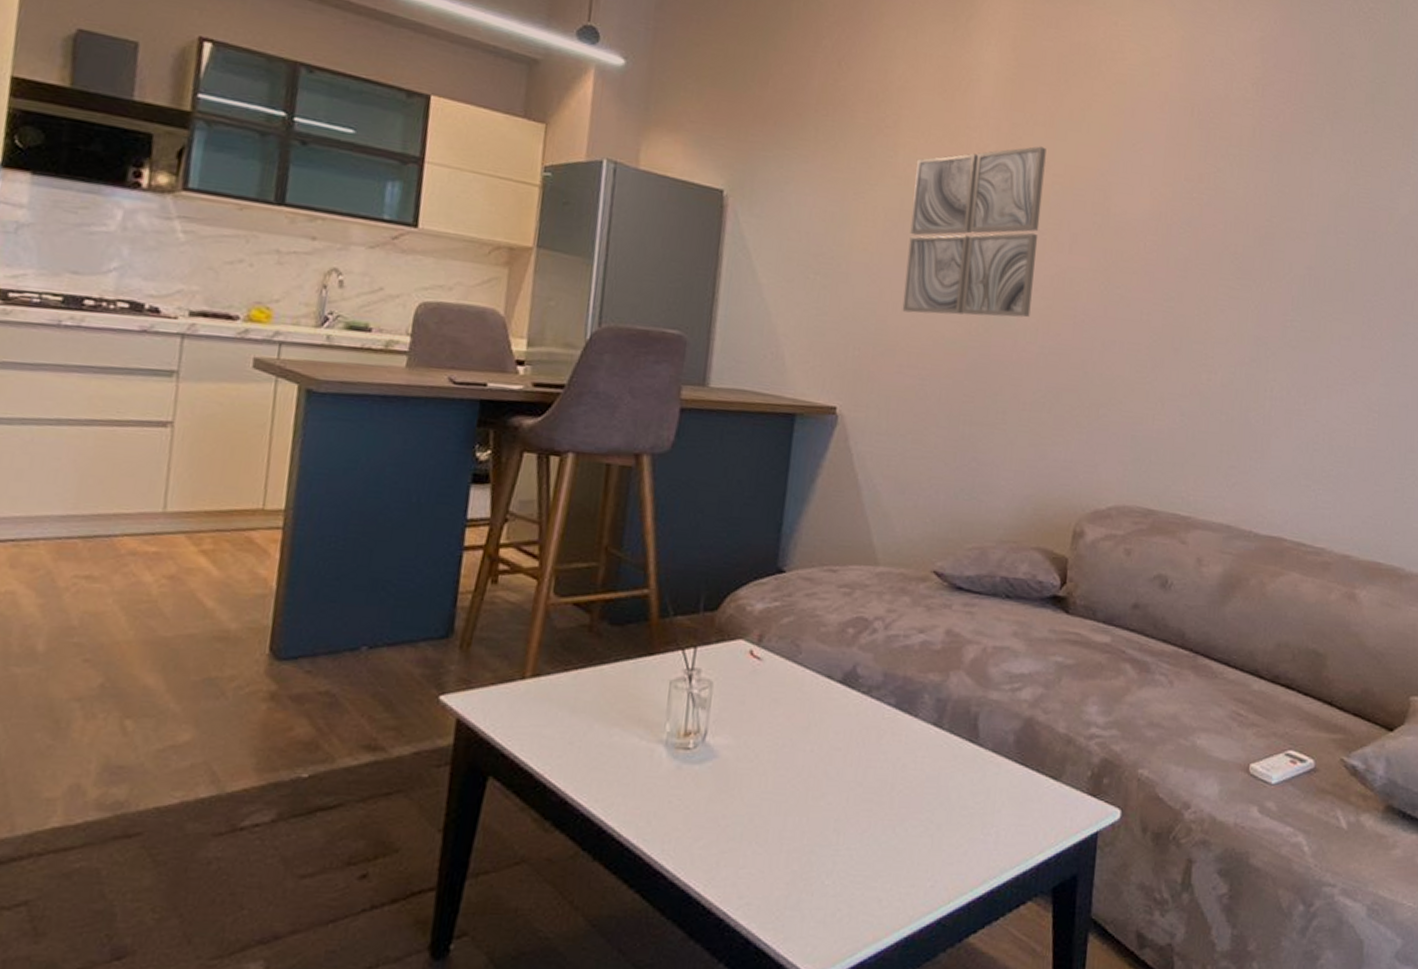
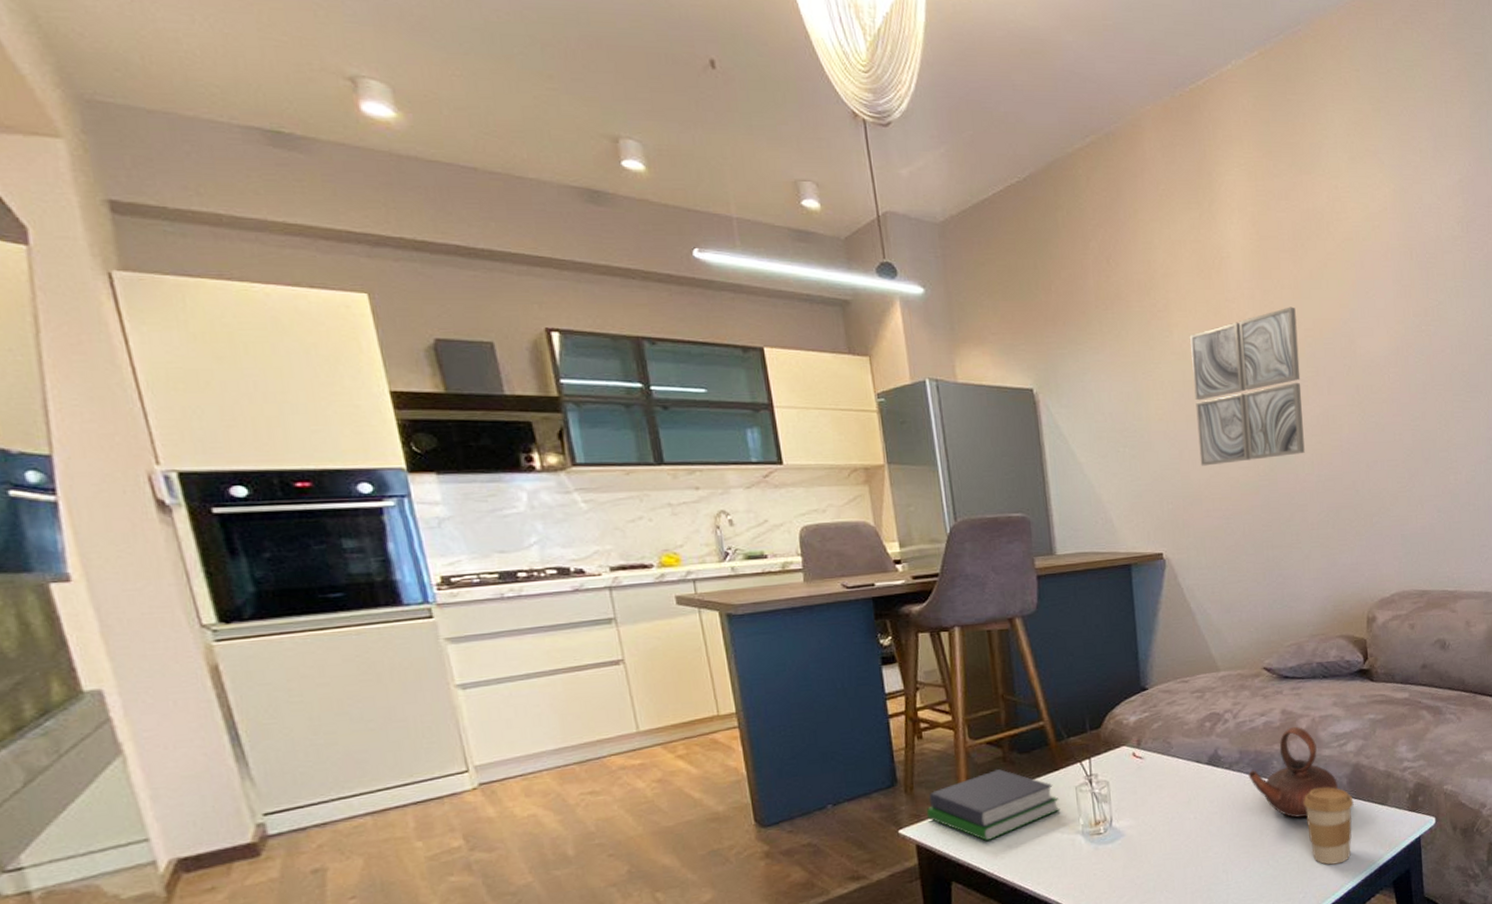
book: none [478,640,647,732] -> present [926,769,1060,842]
teapot: none [889,653,1002,778] -> present [1248,726,1338,818]
coffee cup: none [952,740,1019,849] -> present [1303,787,1354,865]

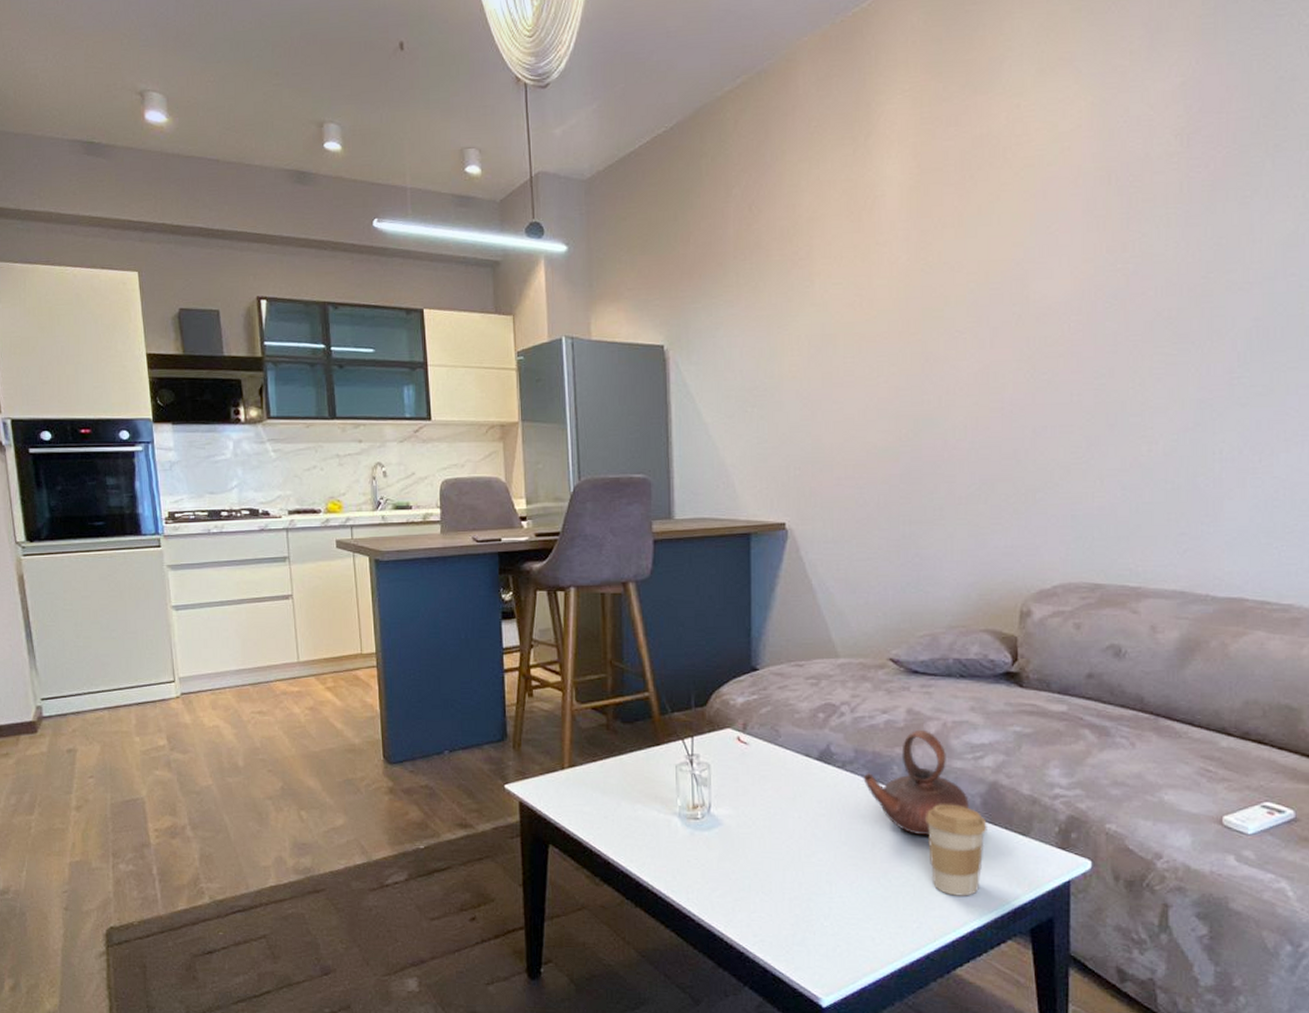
book: present [926,769,1060,842] -> none [531,737,659,809]
wall art: present [1190,307,1305,466] -> none [833,248,958,429]

